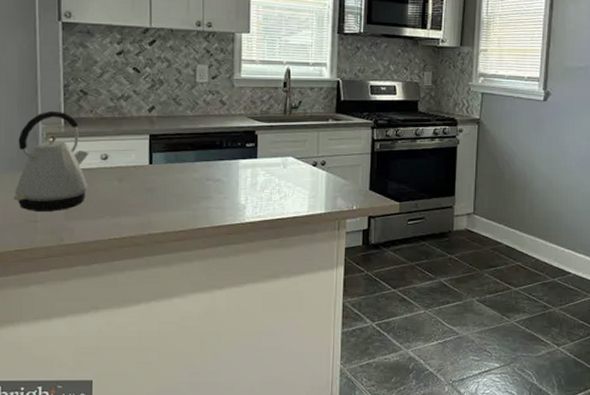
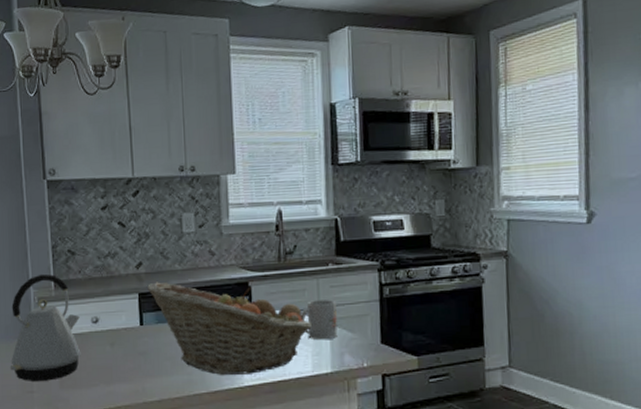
fruit basket: none [159,125,310,212] -> present [147,282,312,375]
mug: none [301,150,333,185] -> present [301,300,338,340]

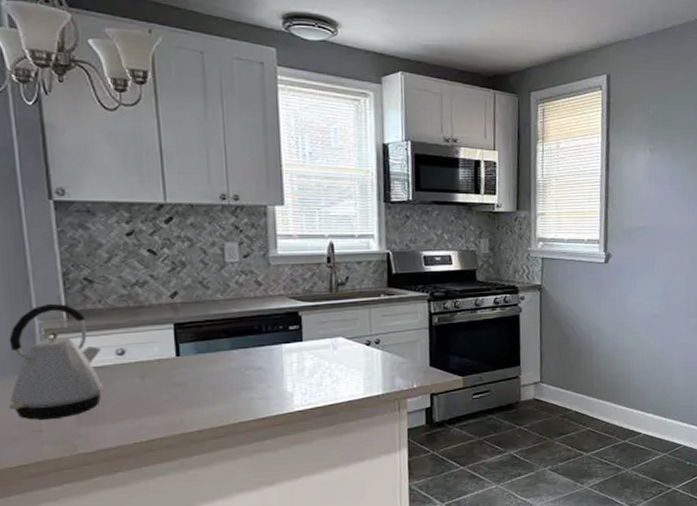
fruit basket: present [147,282,312,375] -> none [184,312,363,402]
mug: present [301,300,338,340] -> none [353,328,389,365]

